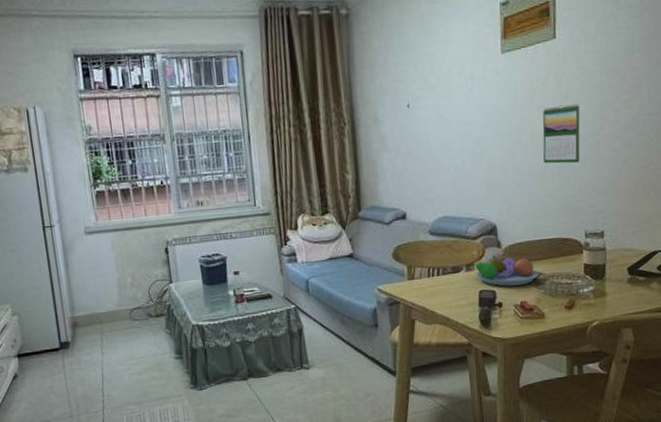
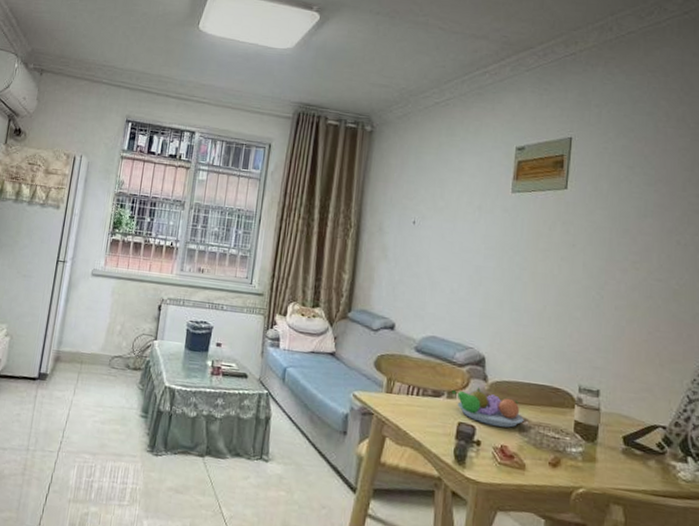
calendar: present [542,103,581,164] -> none [542,252,586,313]

